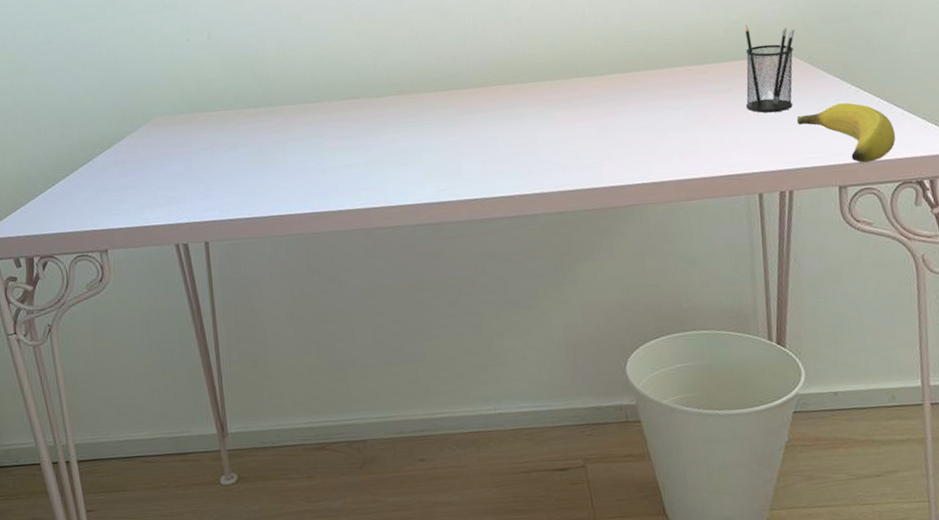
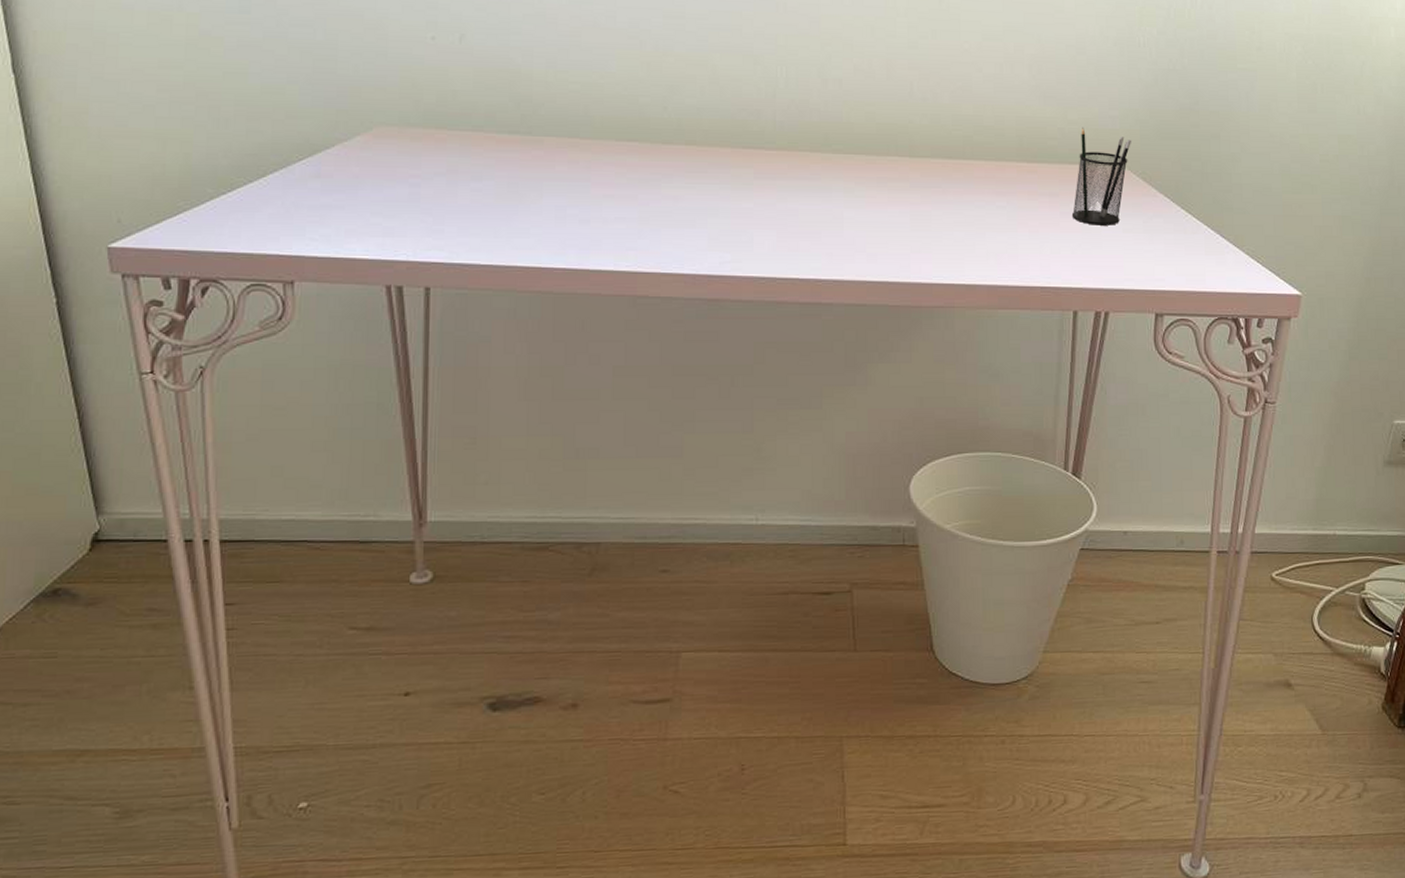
banana: present [796,102,896,163] -> none [1121,226,1218,292]

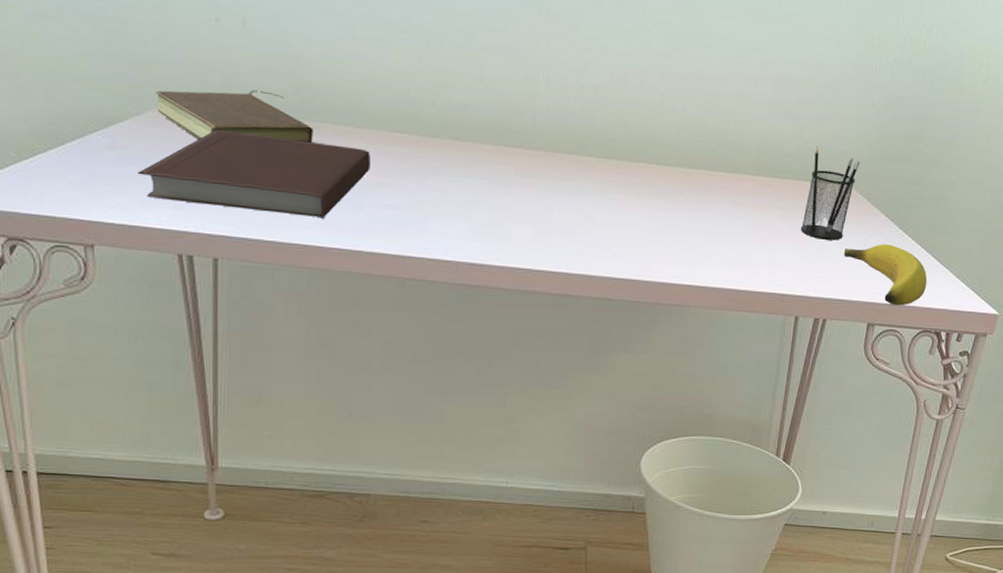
notebook: none [344,150,597,237] -> present [137,129,370,219]
book: none [365,107,535,163] -> present [155,90,313,143]
banana: none [1121,226,1218,292] -> present [843,244,927,306]

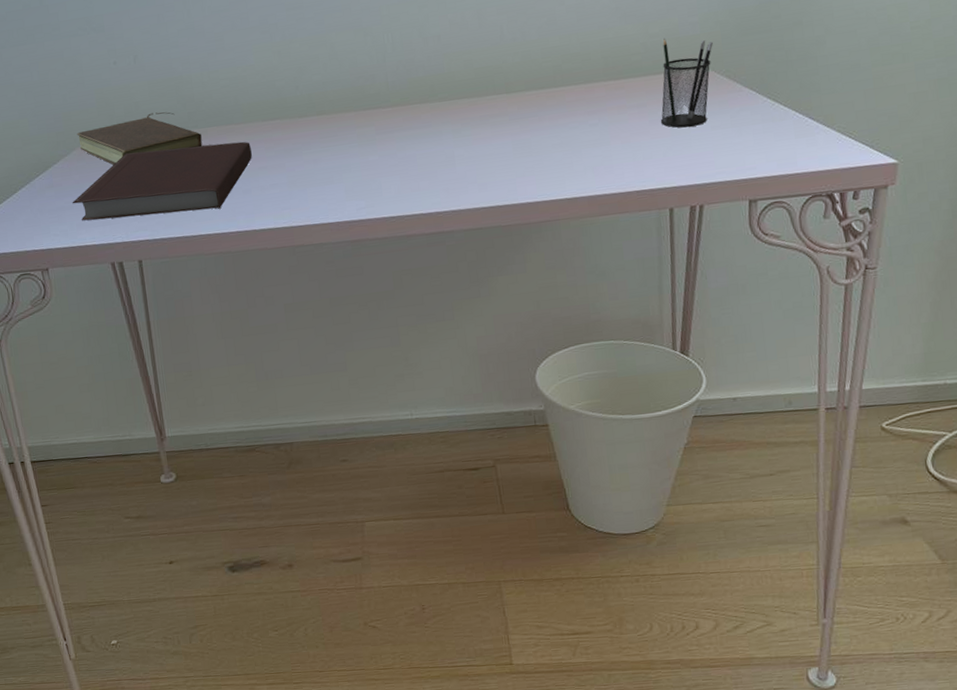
banana: present [843,244,927,306] -> none [710,116,809,177]

